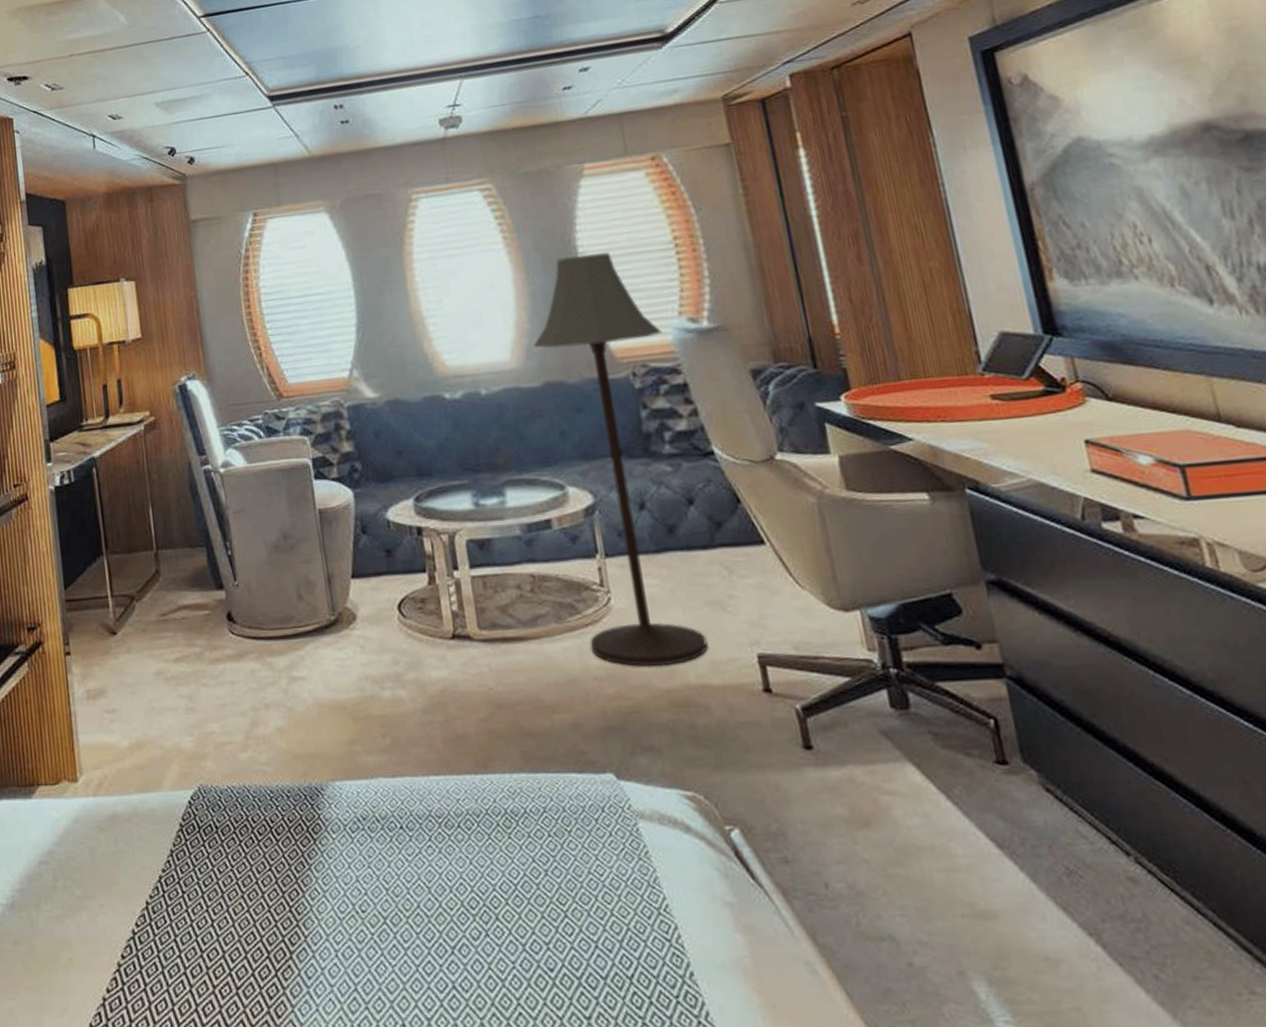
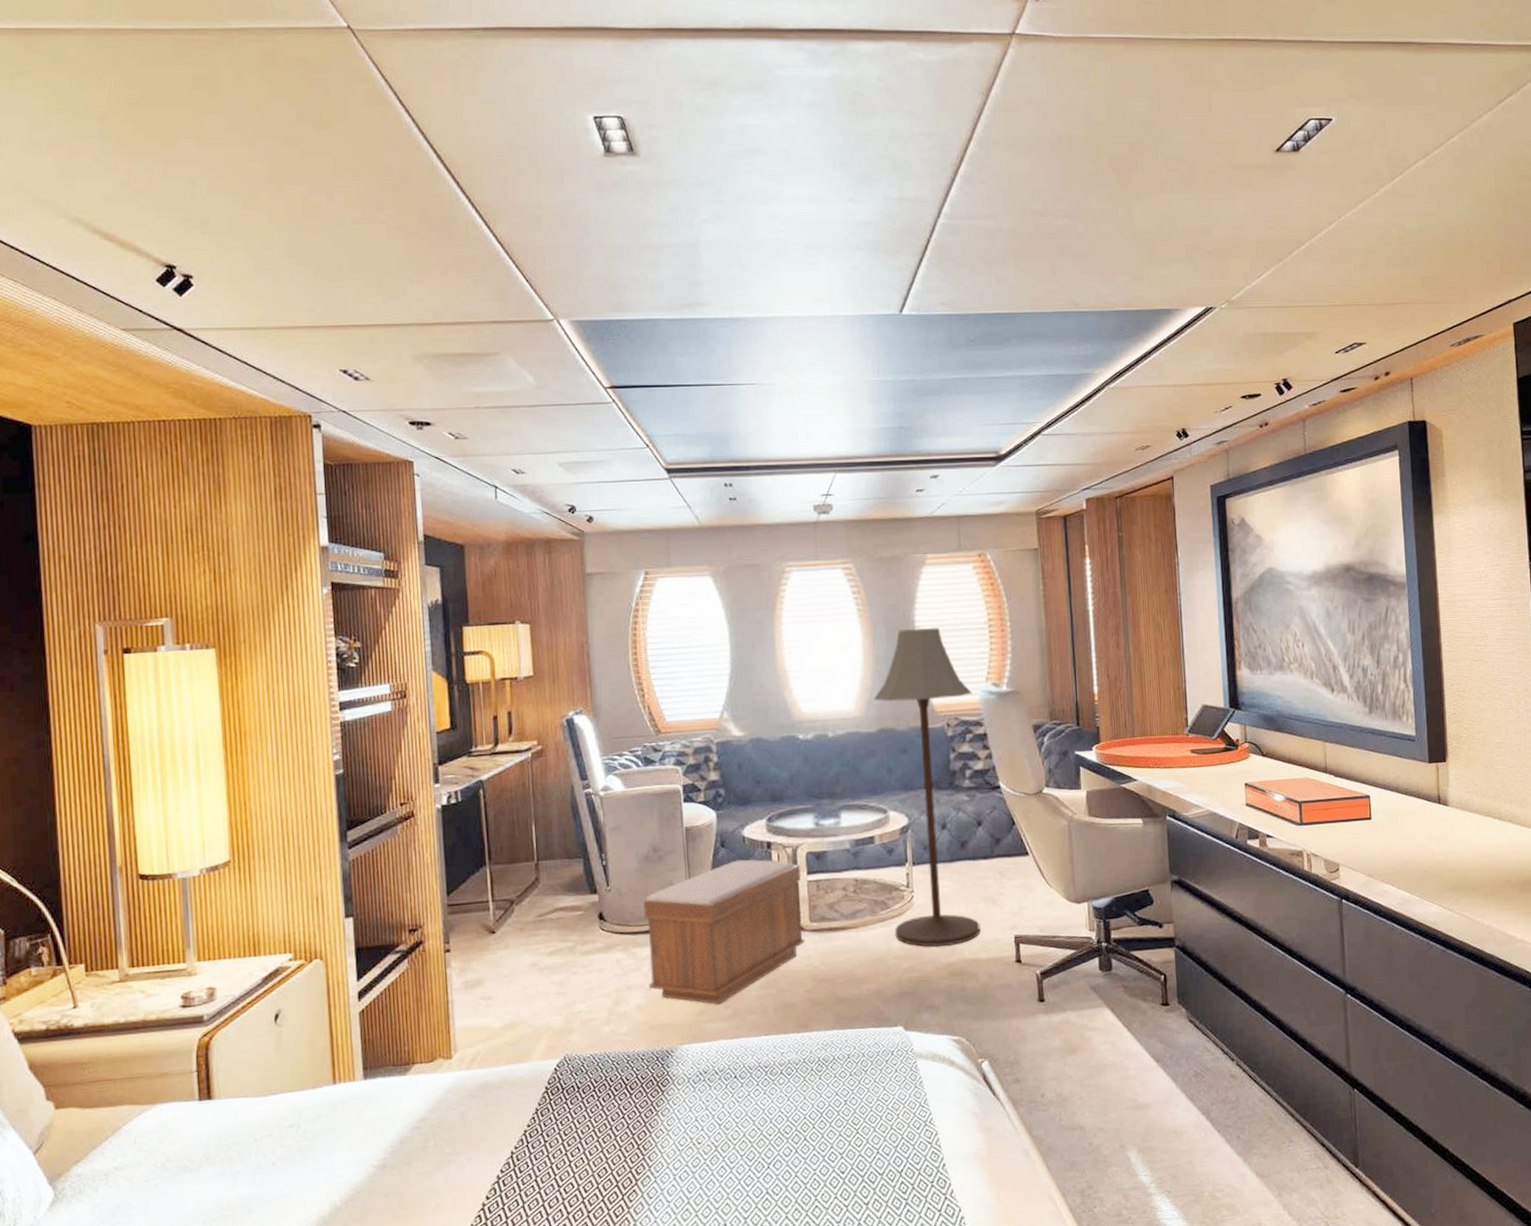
bench: none [276,548,475,732] -> present [643,859,806,1005]

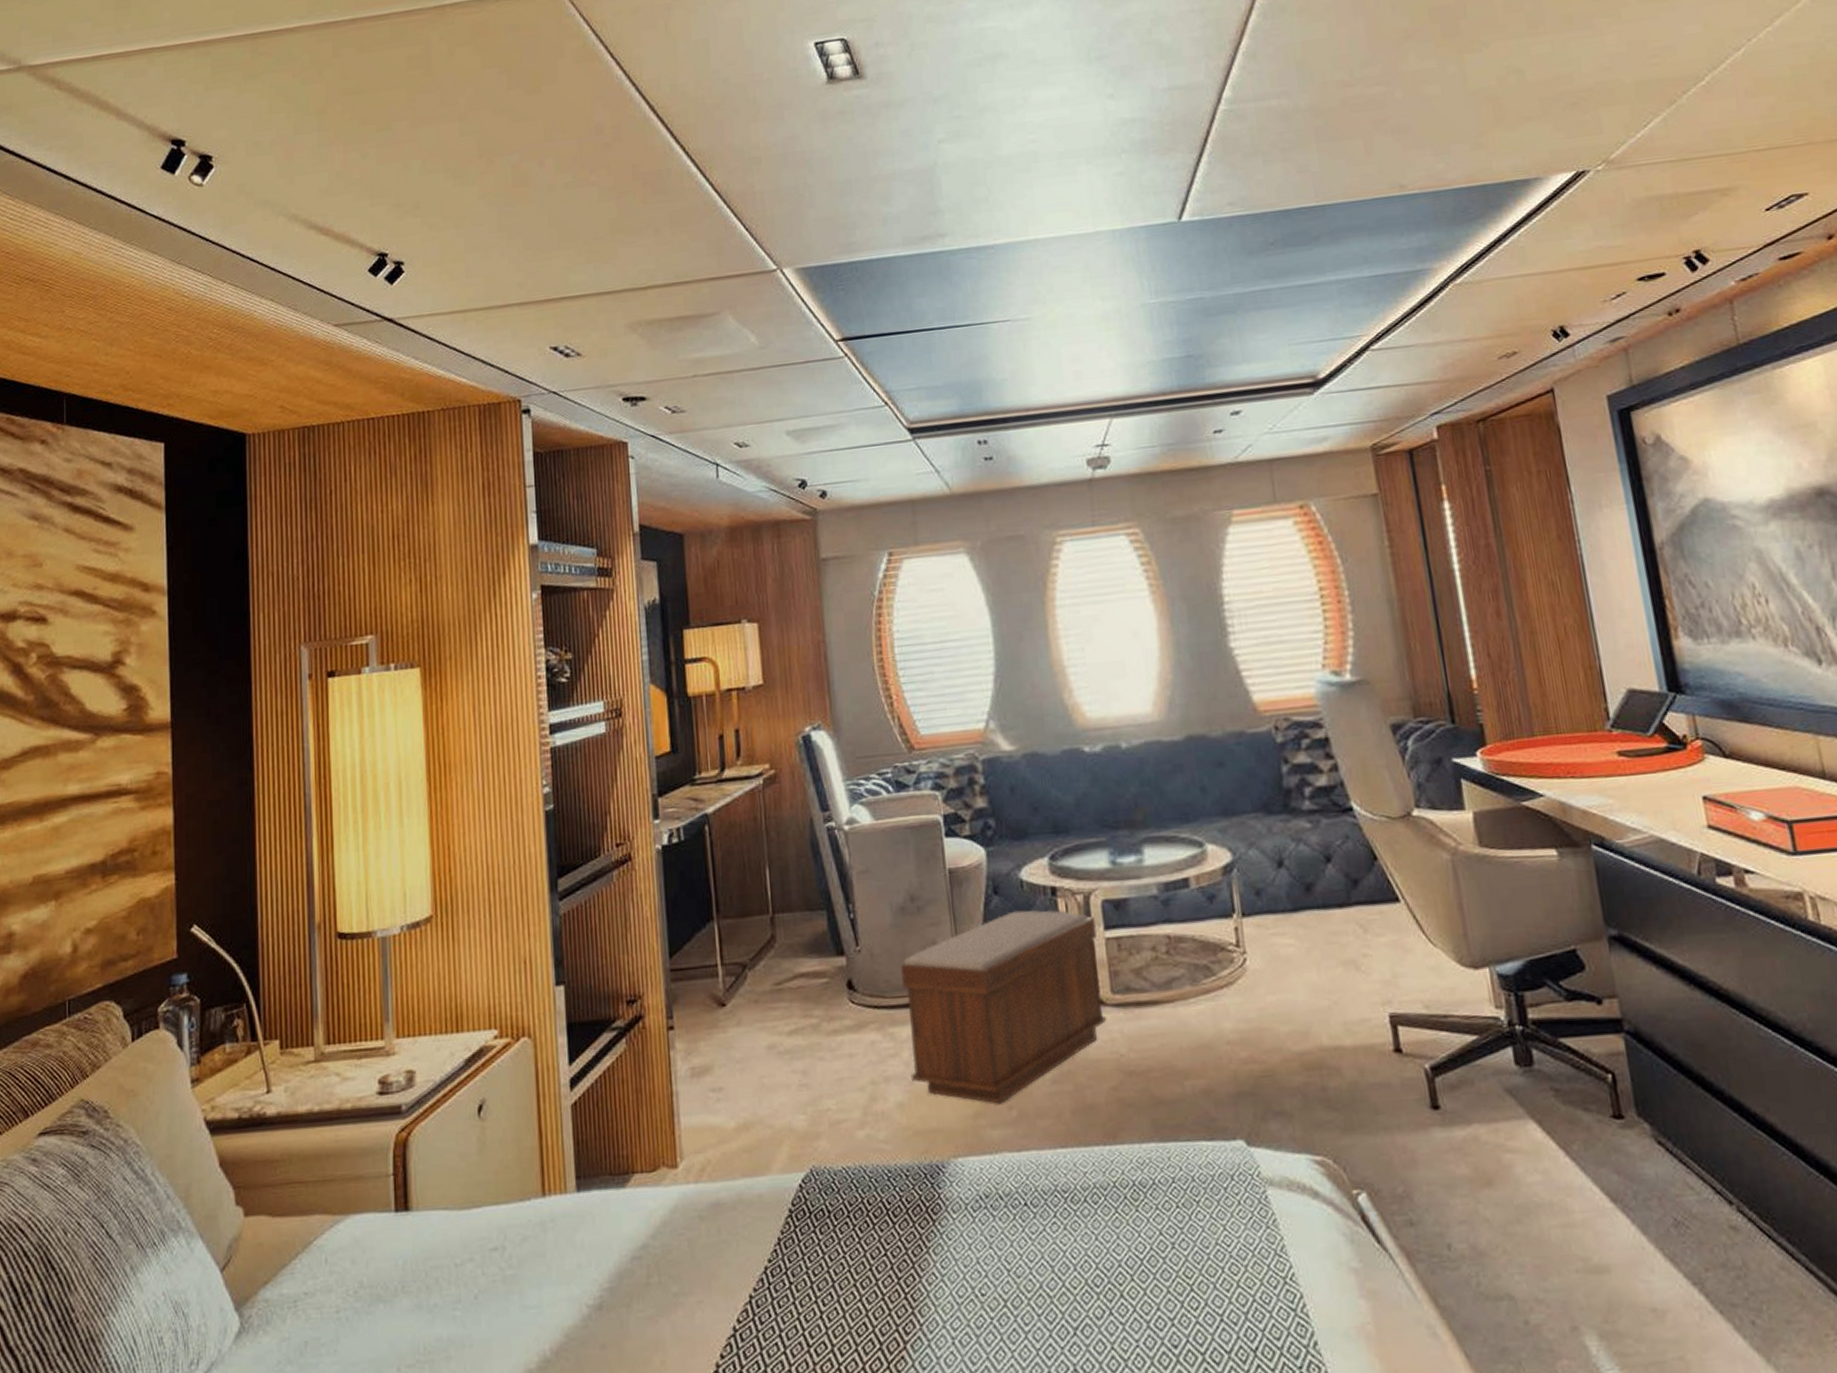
floor lamp: present [873,628,981,947] -> none [1175,602,1341,1030]

